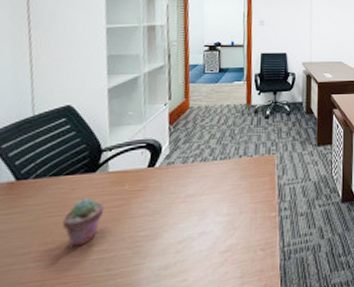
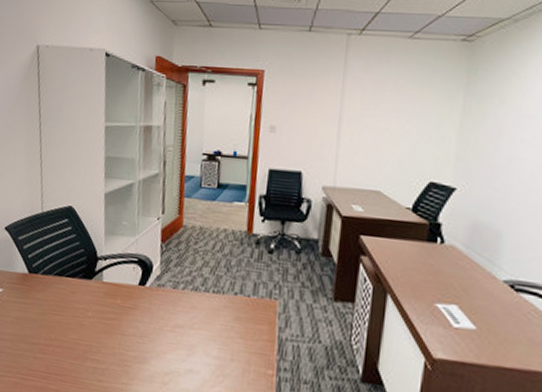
potted succulent: present [62,198,105,247] -> none [63,303,99,350]

